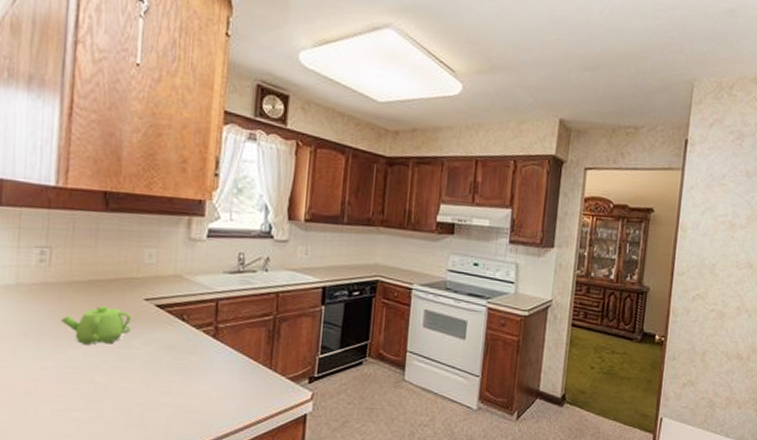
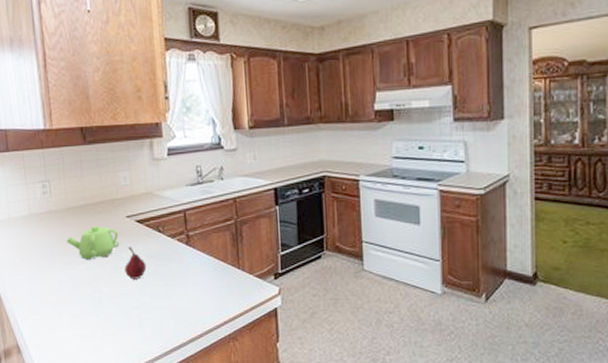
fruit: none [132,334,161,372] -> present [124,247,147,280]

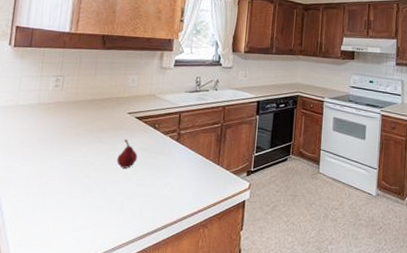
teapot: present [66,226,120,260] -> none [67,119,118,148]

